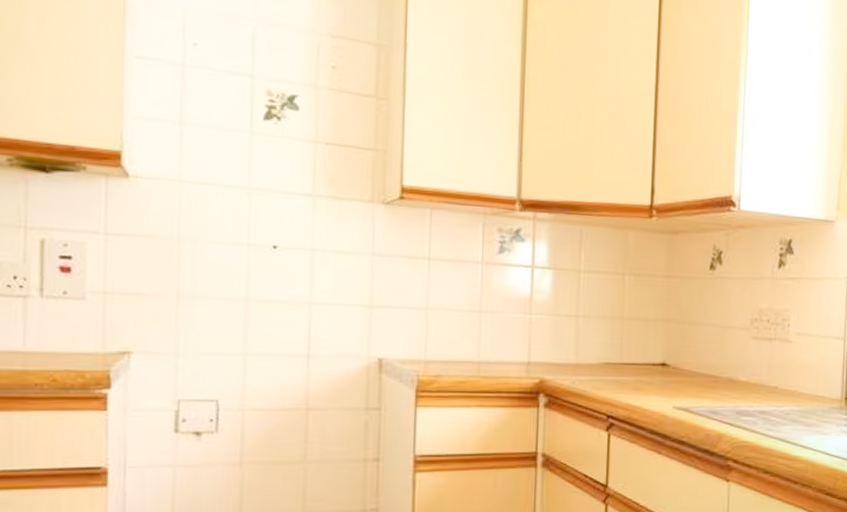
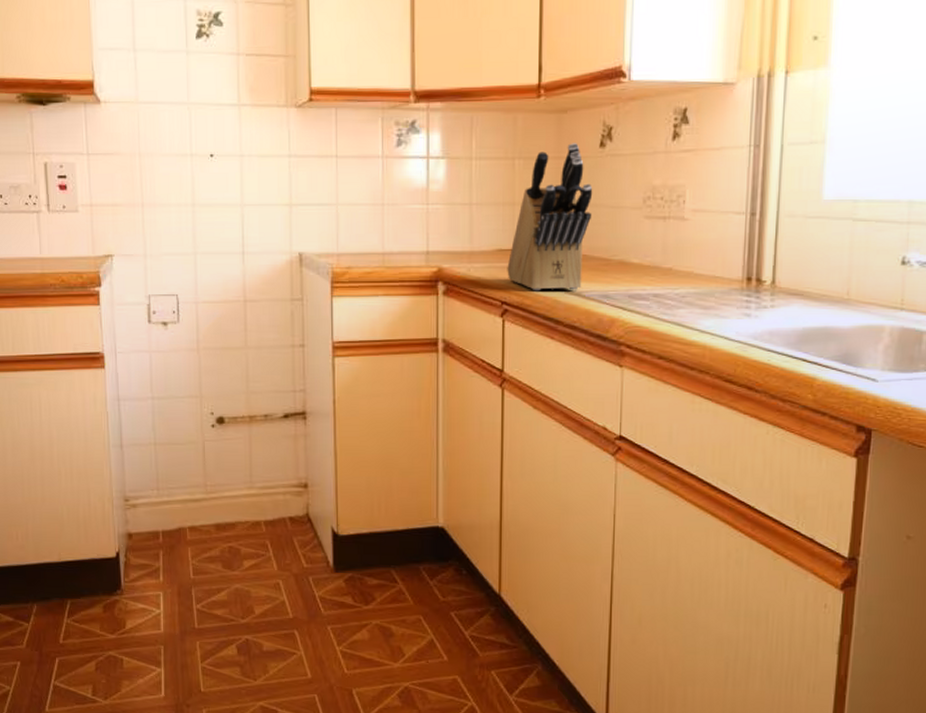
knife block: none [614,263,703,406] -> present [507,143,593,291]

